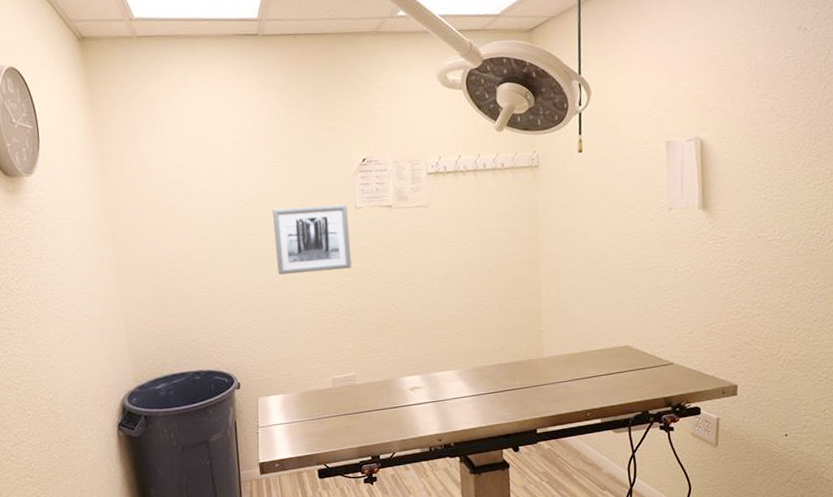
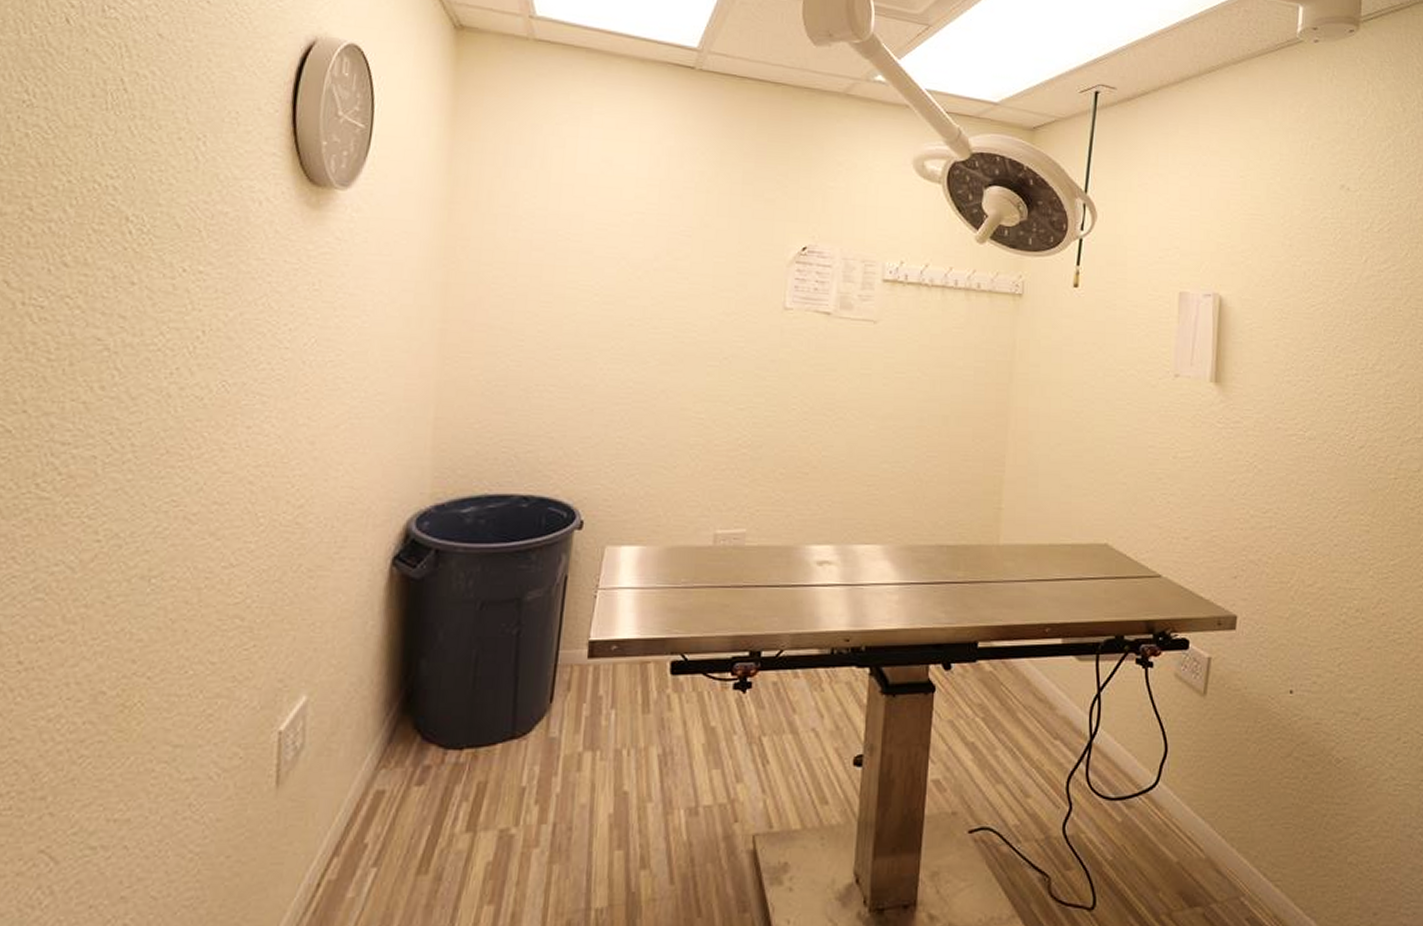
wall art: present [272,204,352,275] -> none [665,291,773,386]

